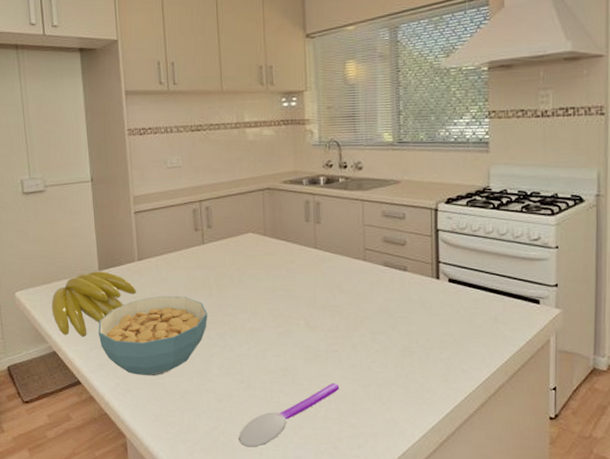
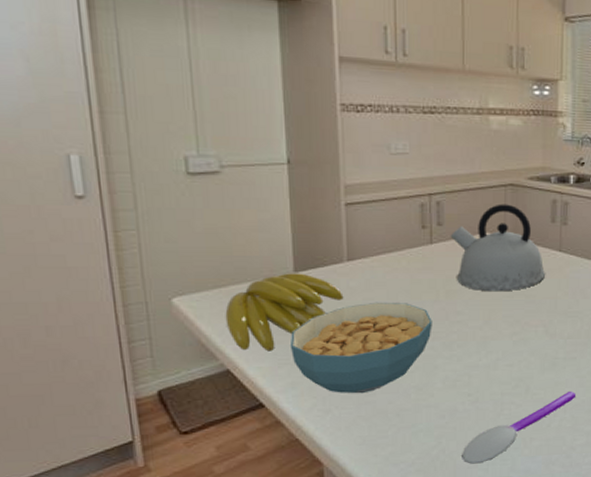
kettle: none [218,206,303,287] -> present [450,204,545,292]

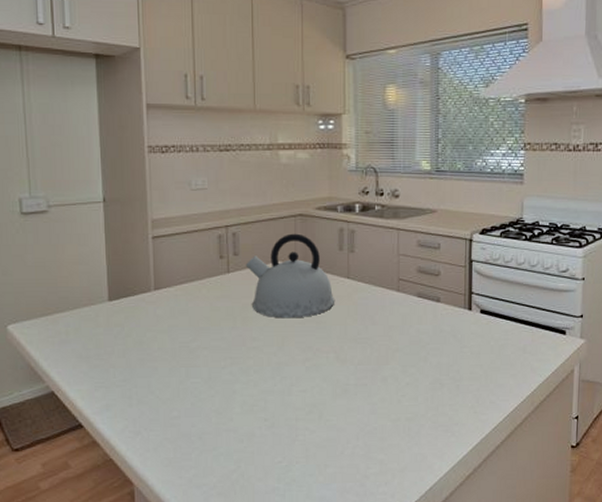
banana: present [225,273,344,352] -> none [50,302,151,375]
cereal bowl: present [291,302,432,394] -> none [106,328,231,417]
spoon: present [462,392,577,464] -> none [260,419,368,489]

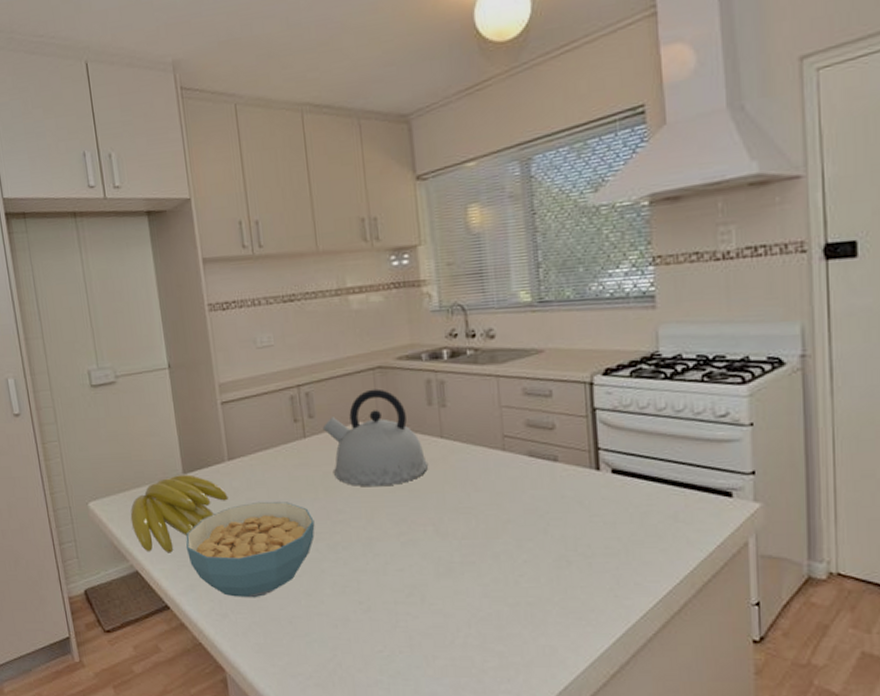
banana: none [50,302,151,375] -> present [130,474,229,553]
cereal bowl: none [106,328,231,417] -> present [186,501,315,598]

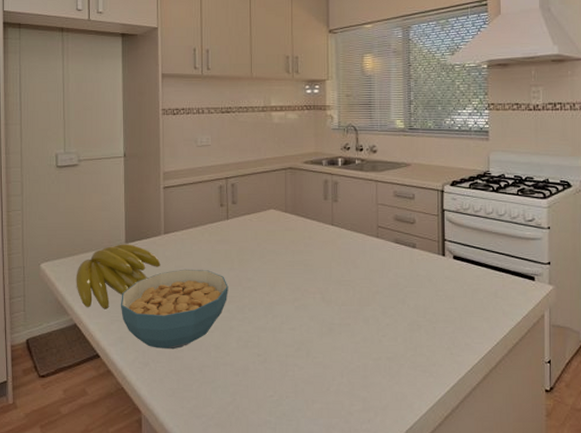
kettle: present [322,389,428,487] -> none [242,184,320,261]

